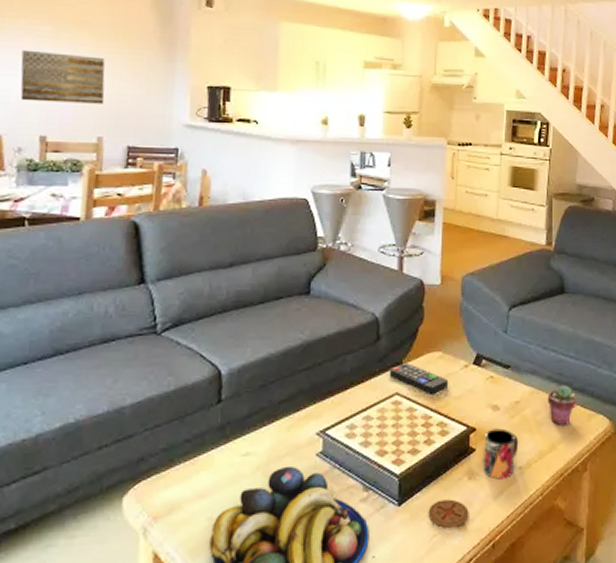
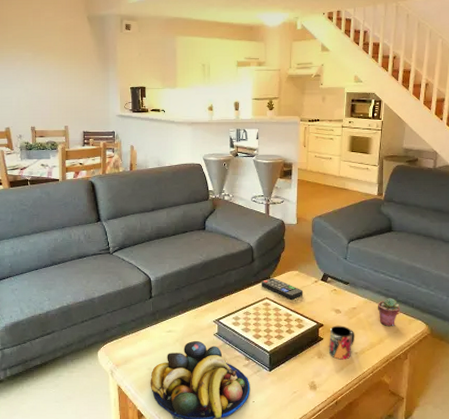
wall art: present [20,49,105,104] -> none [15,70,67,104]
coaster: present [428,499,469,528] -> none [290,370,319,388]

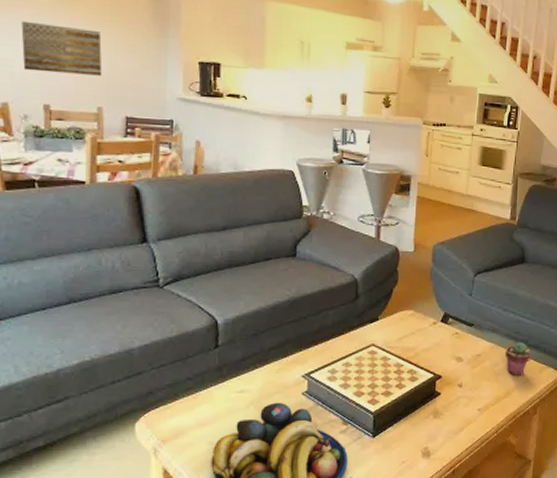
wall art: none [15,70,67,104] -> present [21,20,103,76]
remote control: present [261,278,304,300] -> none [366,319,419,346]
mug: present [328,325,355,360] -> none [446,377,479,419]

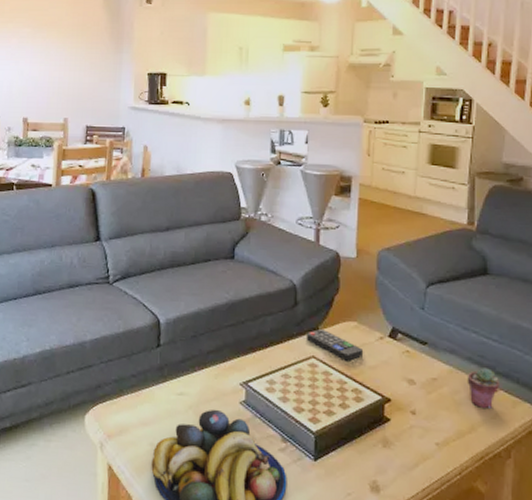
wall art: present [21,20,103,76] -> none [9,48,69,91]
remote control: none [366,319,419,346] -> present [306,329,364,361]

